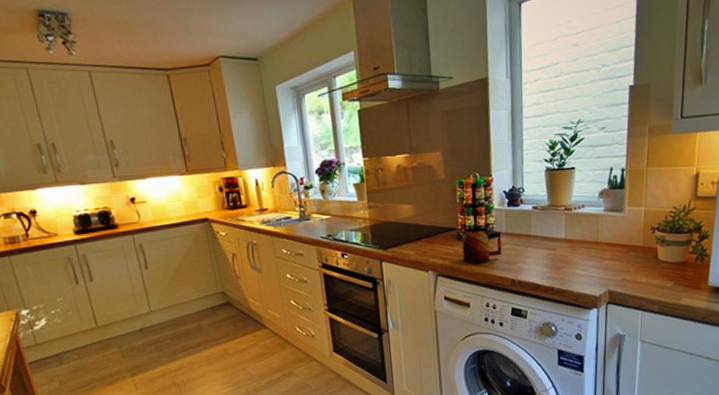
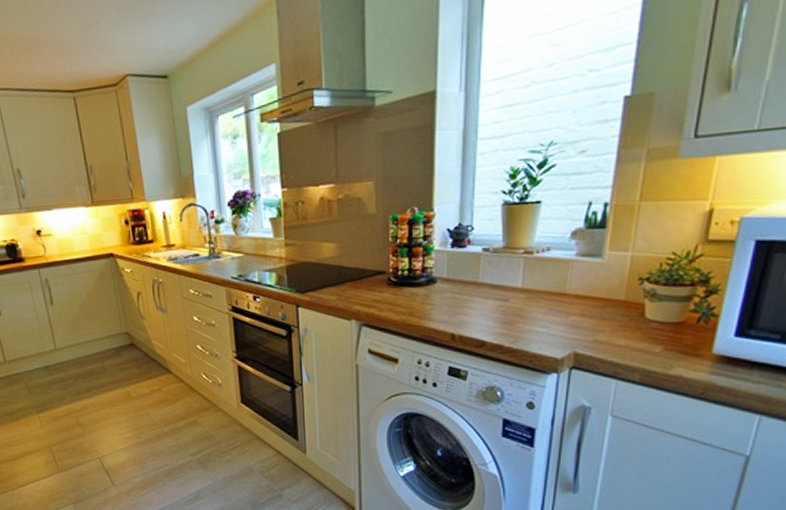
mug: present [461,226,502,264] -> none [392,270,441,314]

